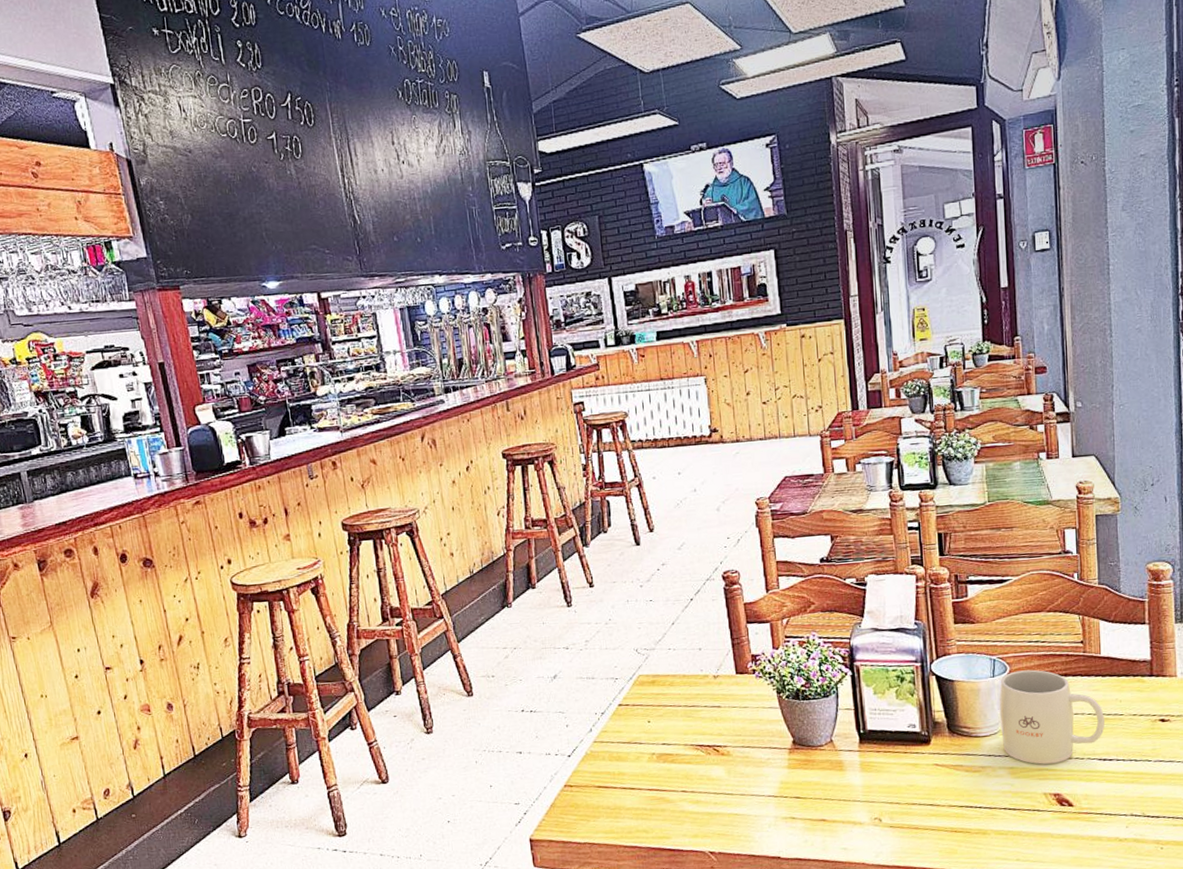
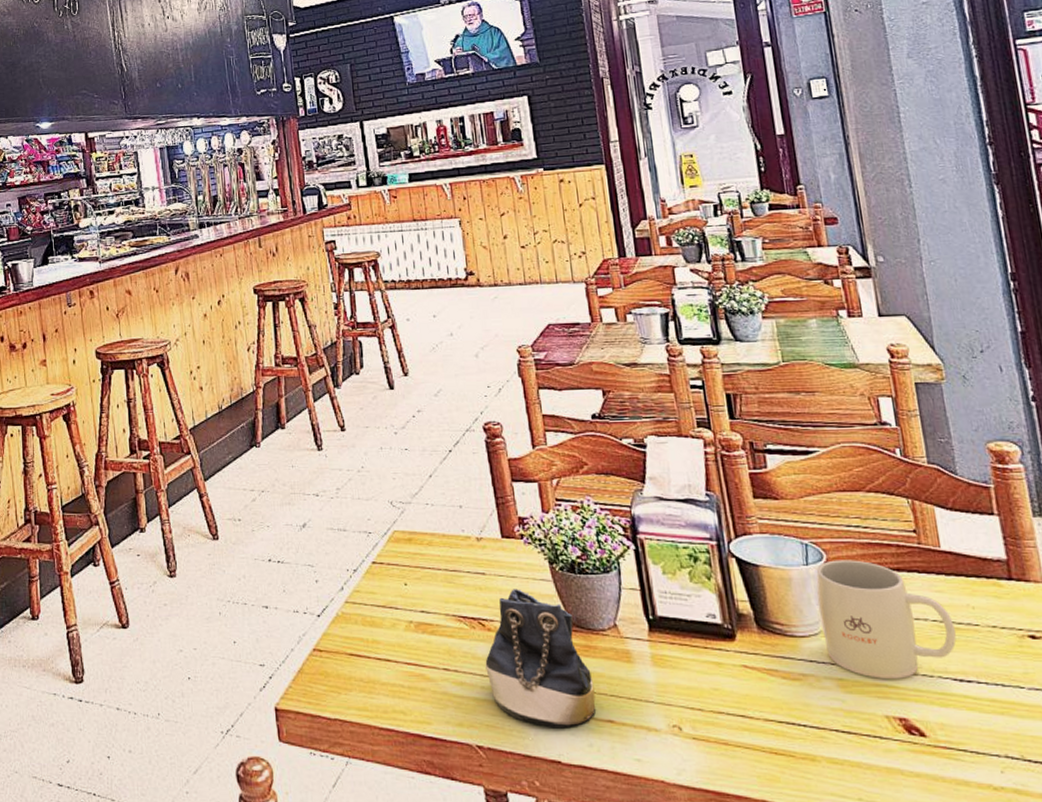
handbag: none [718,717,812,831] -> present [485,589,597,729]

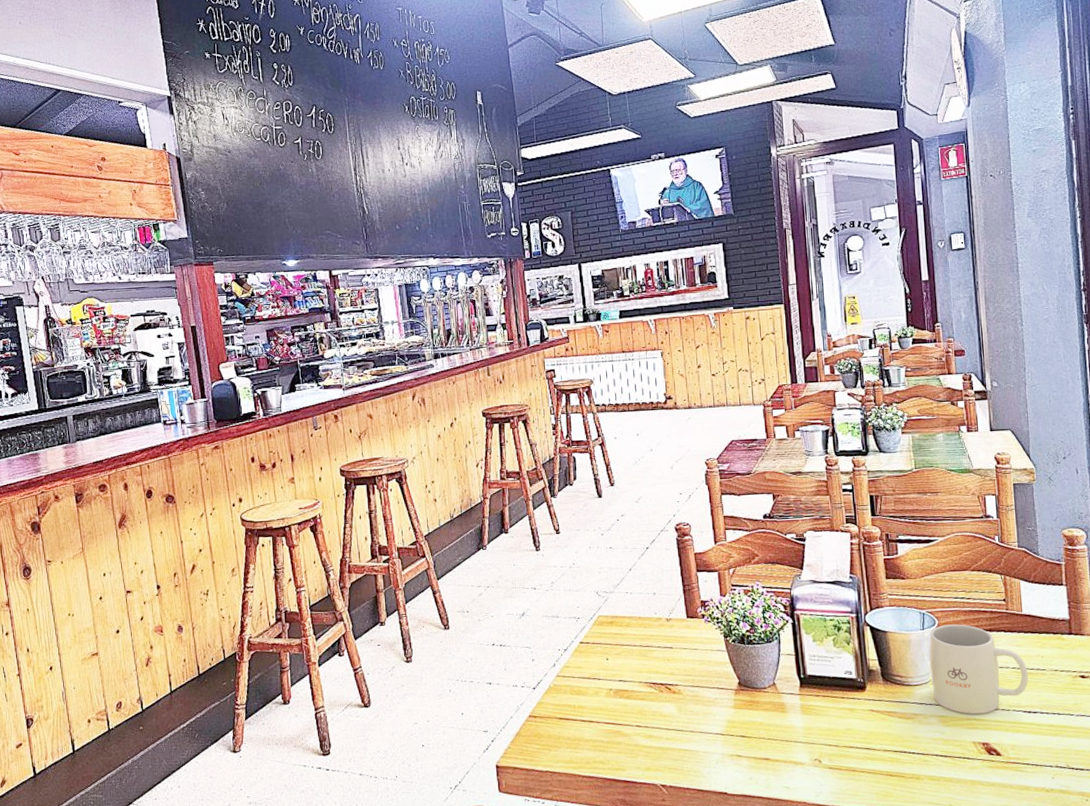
handbag: present [485,589,597,729] -> none [670,658,756,768]

